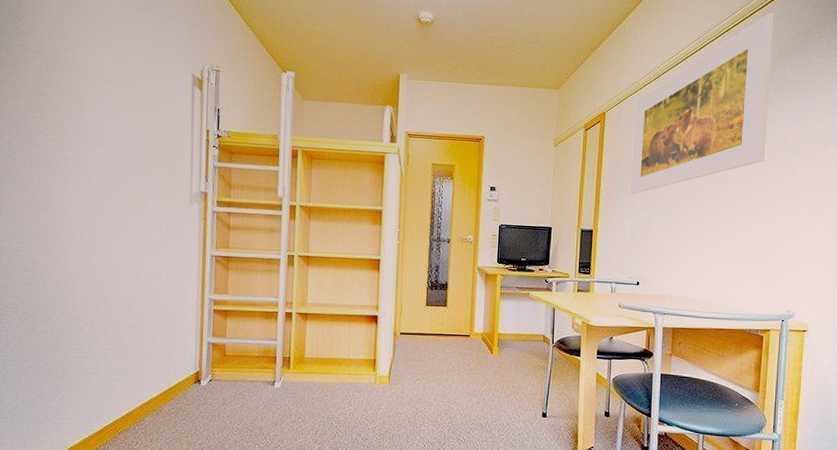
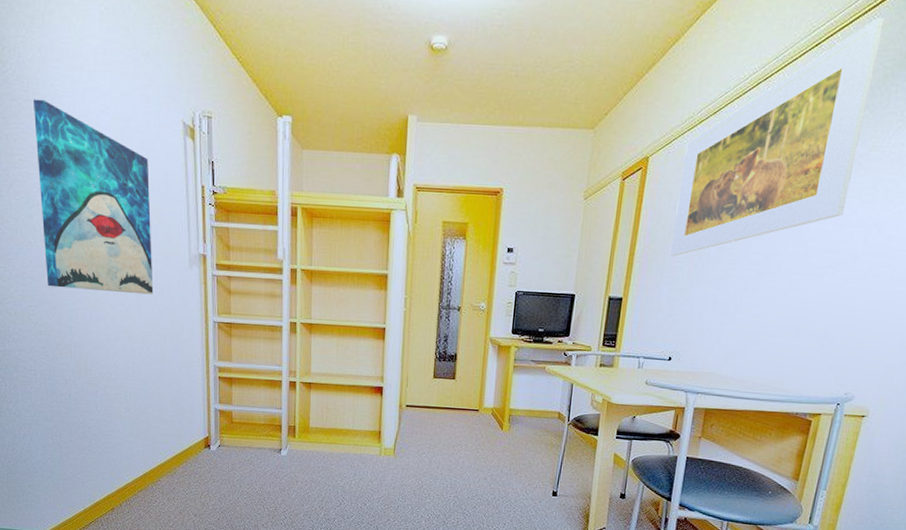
wall art: none [40,50,156,231] -> present [34,99,154,295]

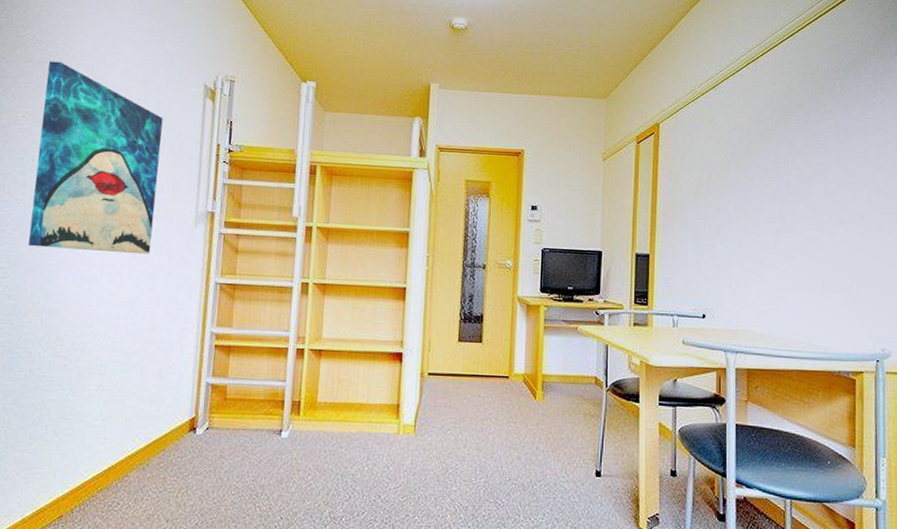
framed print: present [669,18,885,257] -> none [690,16,844,214]

